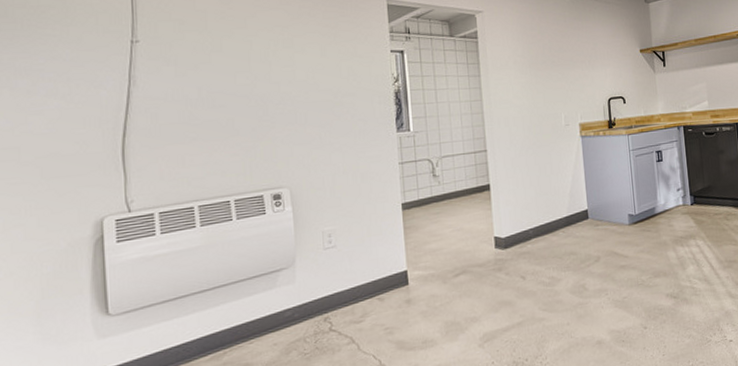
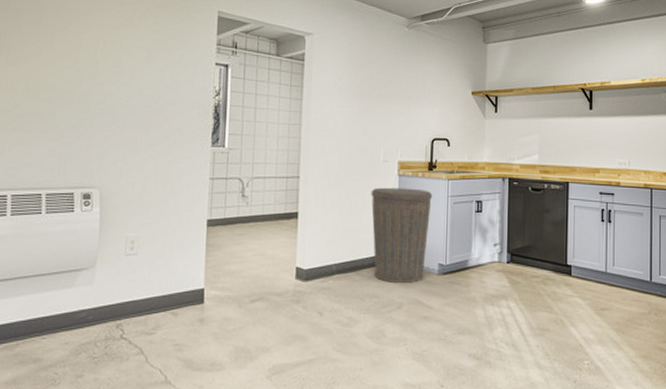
trash can: none [557,147,617,239] -> present [371,187,433,284]

